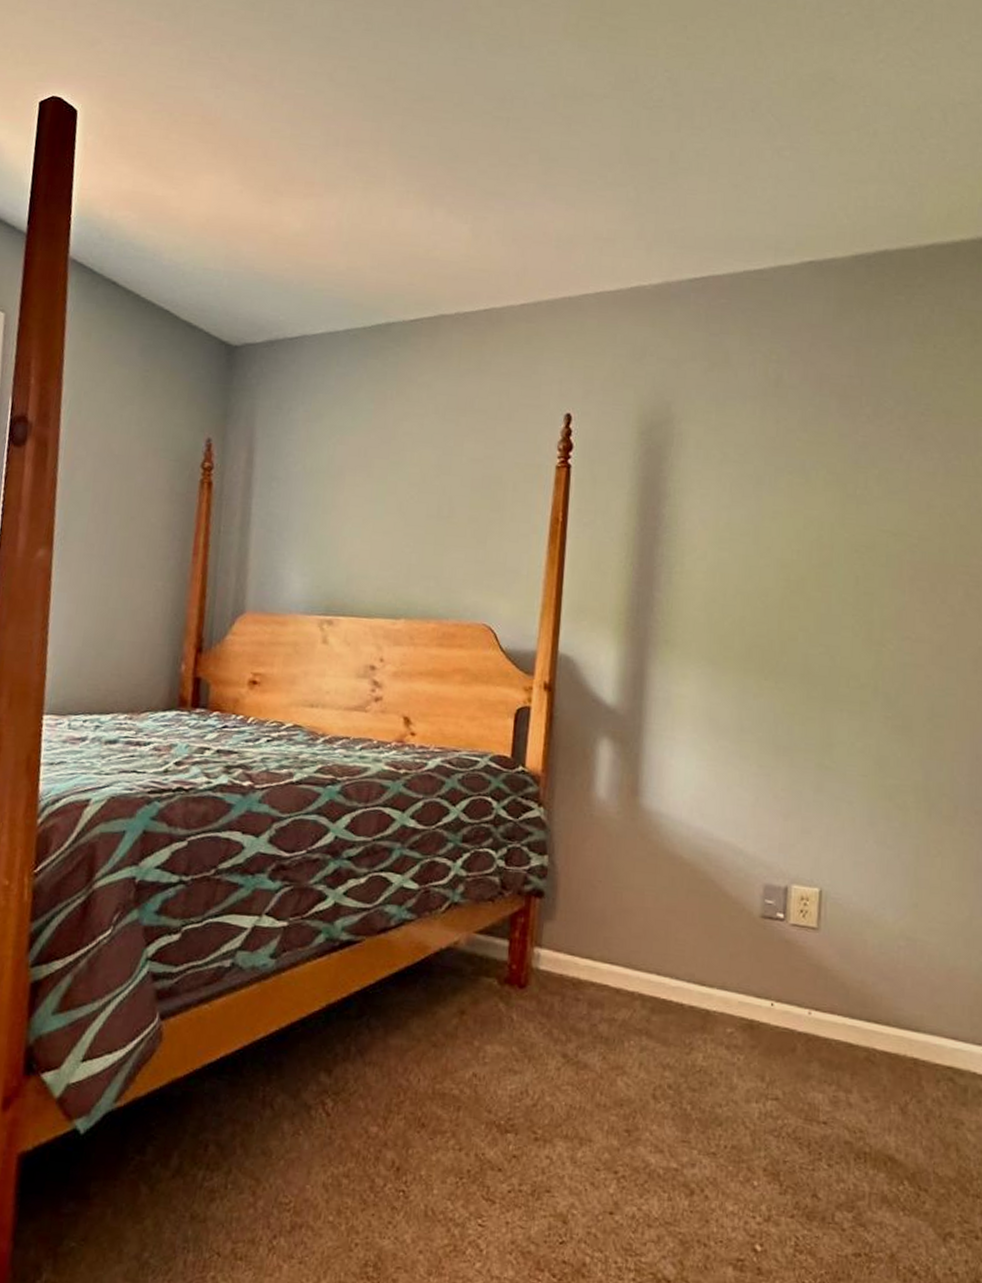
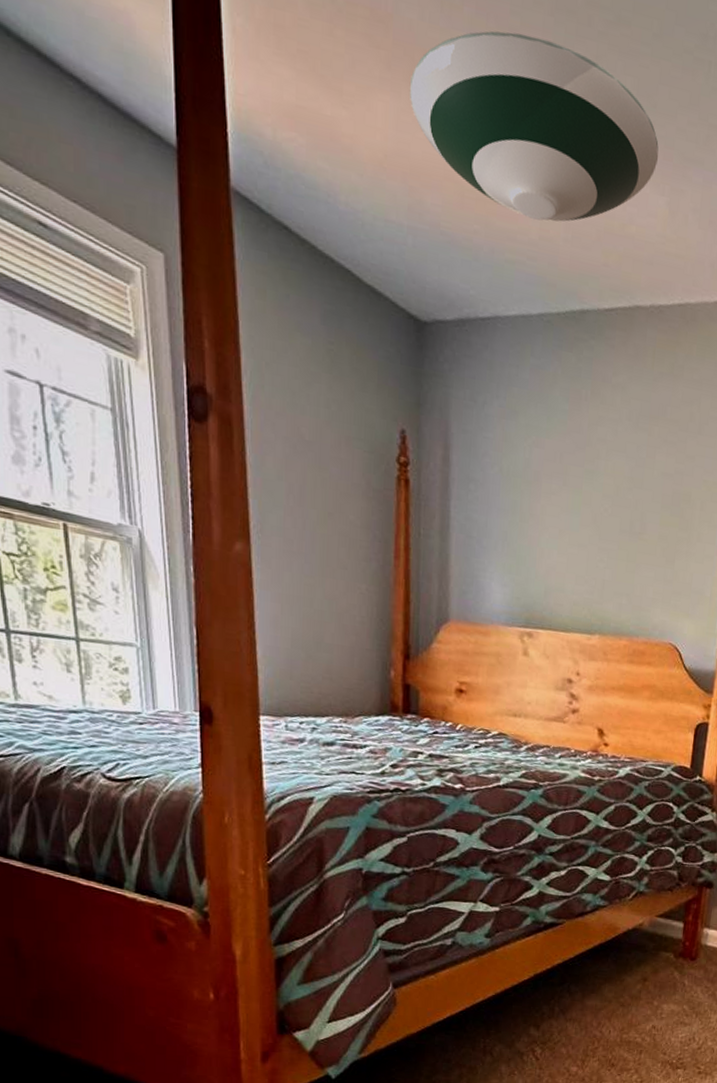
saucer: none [231,117,462,255] -> present [409,31,659,222]

